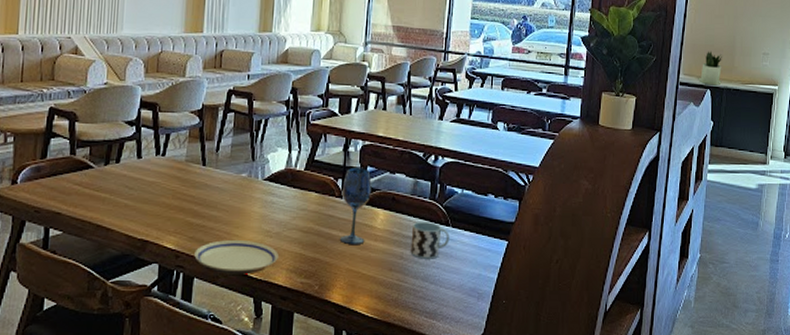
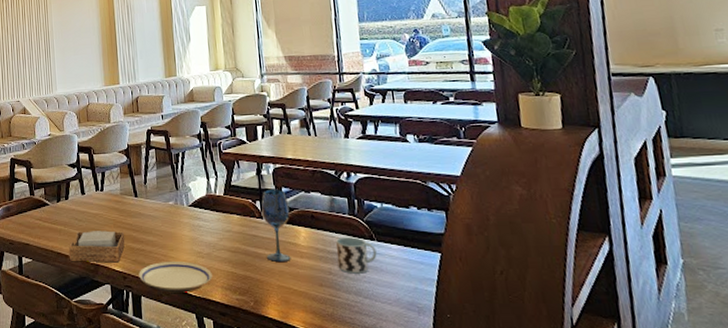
napkin holder: none [111,201,184,239] -> present [68,230,125,263]
planter: present [698,51,722,86] -> none [634,36,666,73]

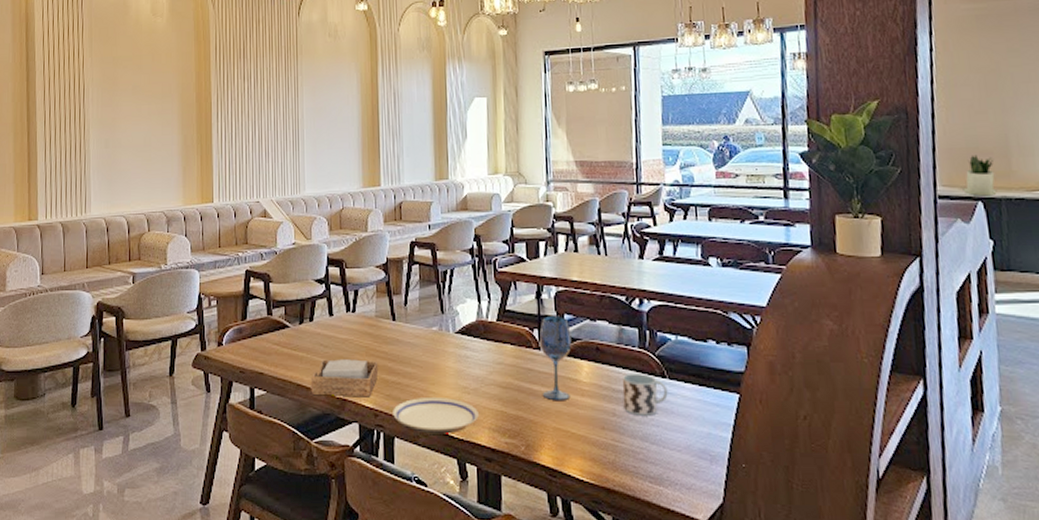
planter: none [634,36,666,73] -> present [963,155,997,196]

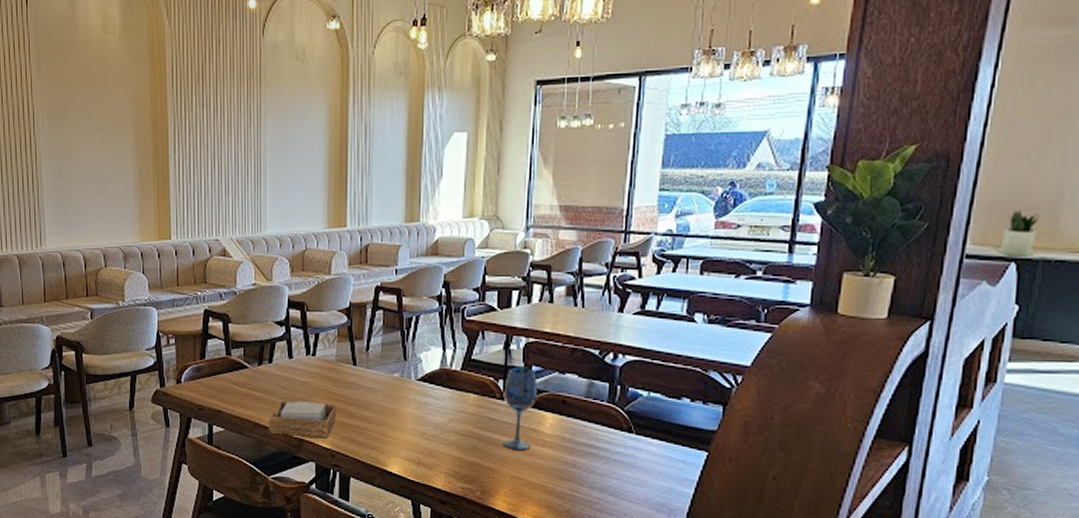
plate: present [393,398,479,434] -> none [350,441,436,477]
cup: present [622,374,668,416] -> none [585,427,633,469]

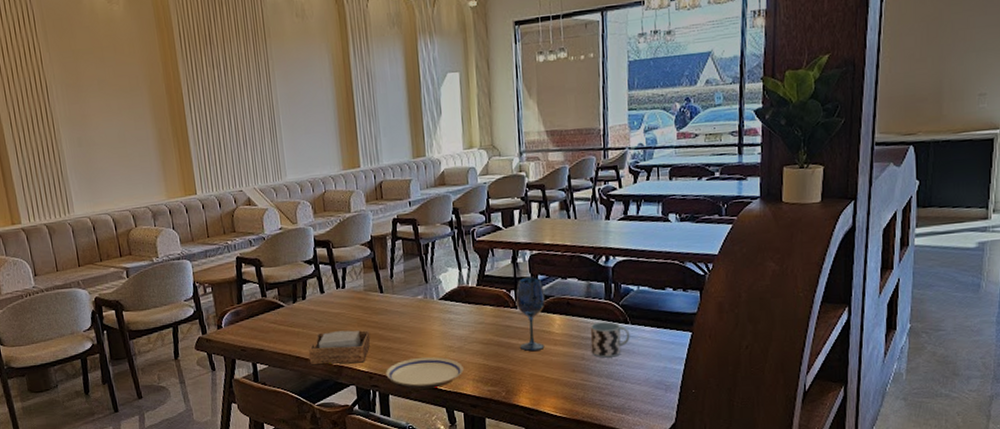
plate: none [350,441,436,477] -> present [386,357,464,390]
cup: none [585,427,633,469] -> present [590,322,630,358]
planter: present [996,210,1039,257] -> none [897,102,927,141]

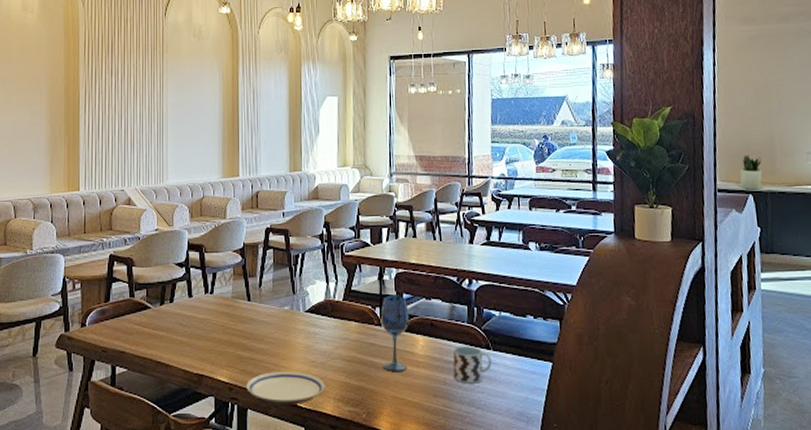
napkin holder: present [308,330,371,365] -> none [170,337,234,373]
planter: none [897,102,927,141] -> present [737,154,764,190]

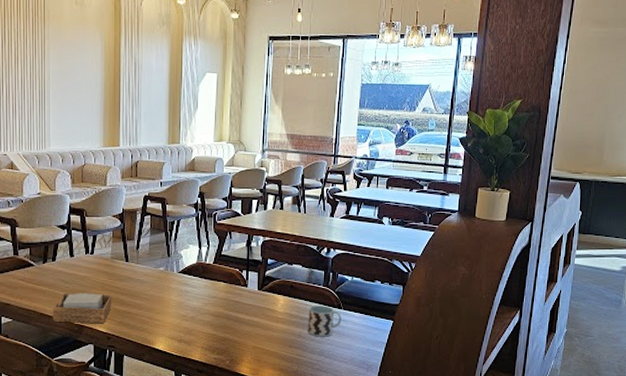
napkin holder: none [170,337,234,373] -> present [52,293,112,324]
plate: present [246,371,325,405] -> none [123,324,194,352]
wineglass: present [380,296,409,372] -> none [246,261,272,327]
planter: present [737,154,764,190] -> none [568,147,592,179]

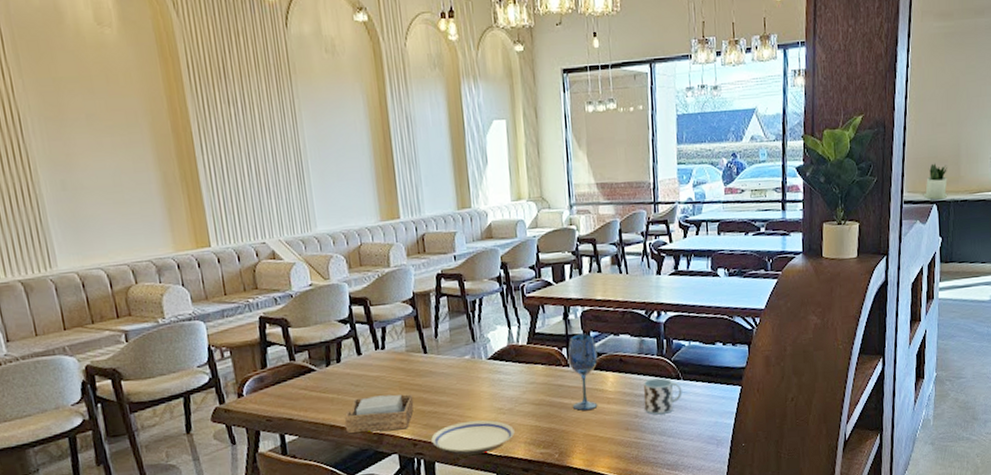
plate: none [123,324,194,352] -> present [431,420,515,456]
wineglass: none [246,261,272,327] -> present [568,334,598,411]
planter: none [568,147,592,179] -> present [923,163,948,200]

